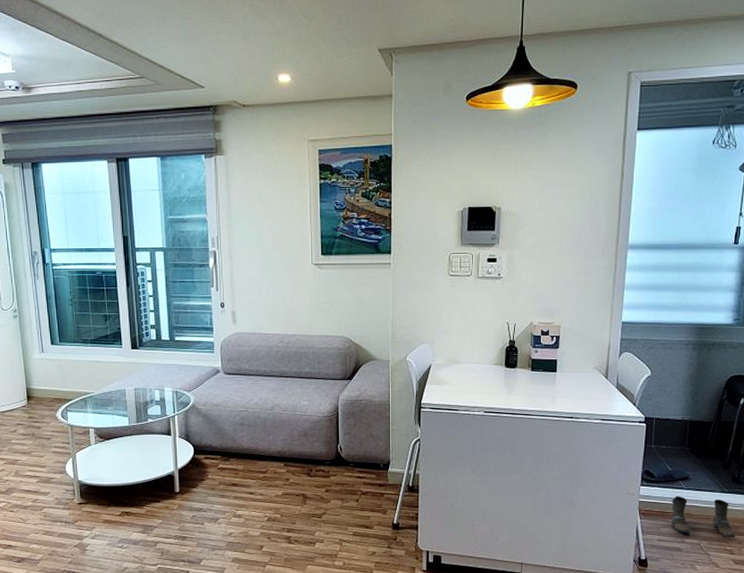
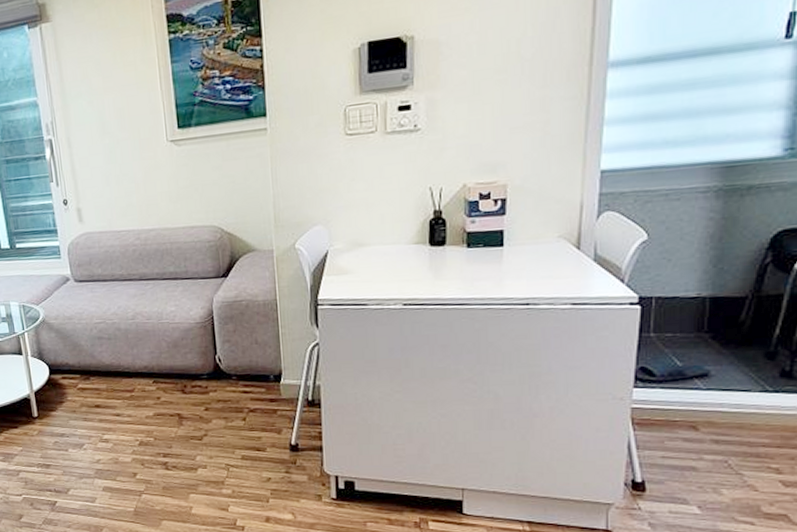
boots: present [671,495,736,538] -> none [682,398,785,452]

